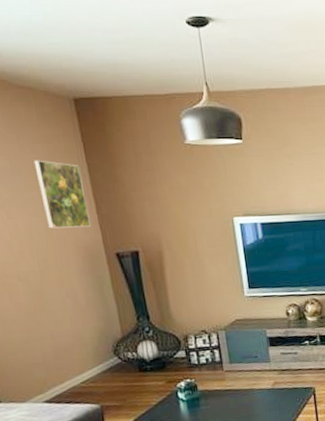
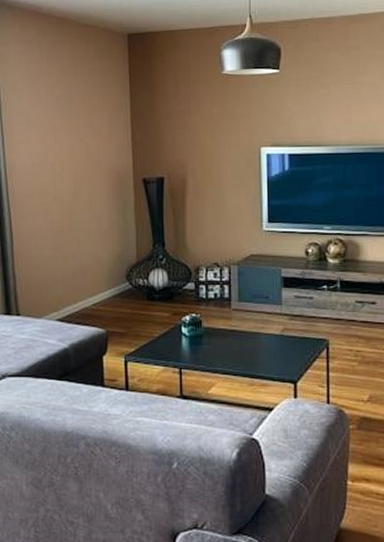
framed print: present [34,160,91,229] -> none [85,89,124,153]

